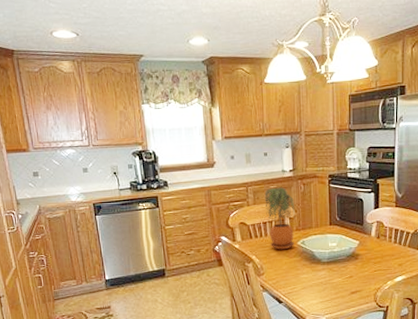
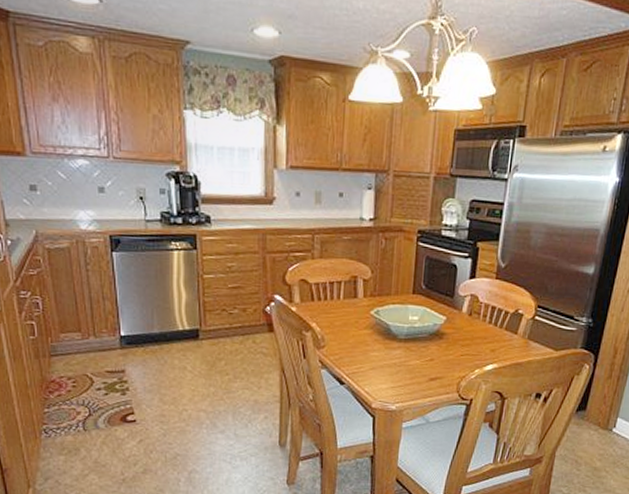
potted plant: present [264,187,296,250] -> none [334,238,372,319]

